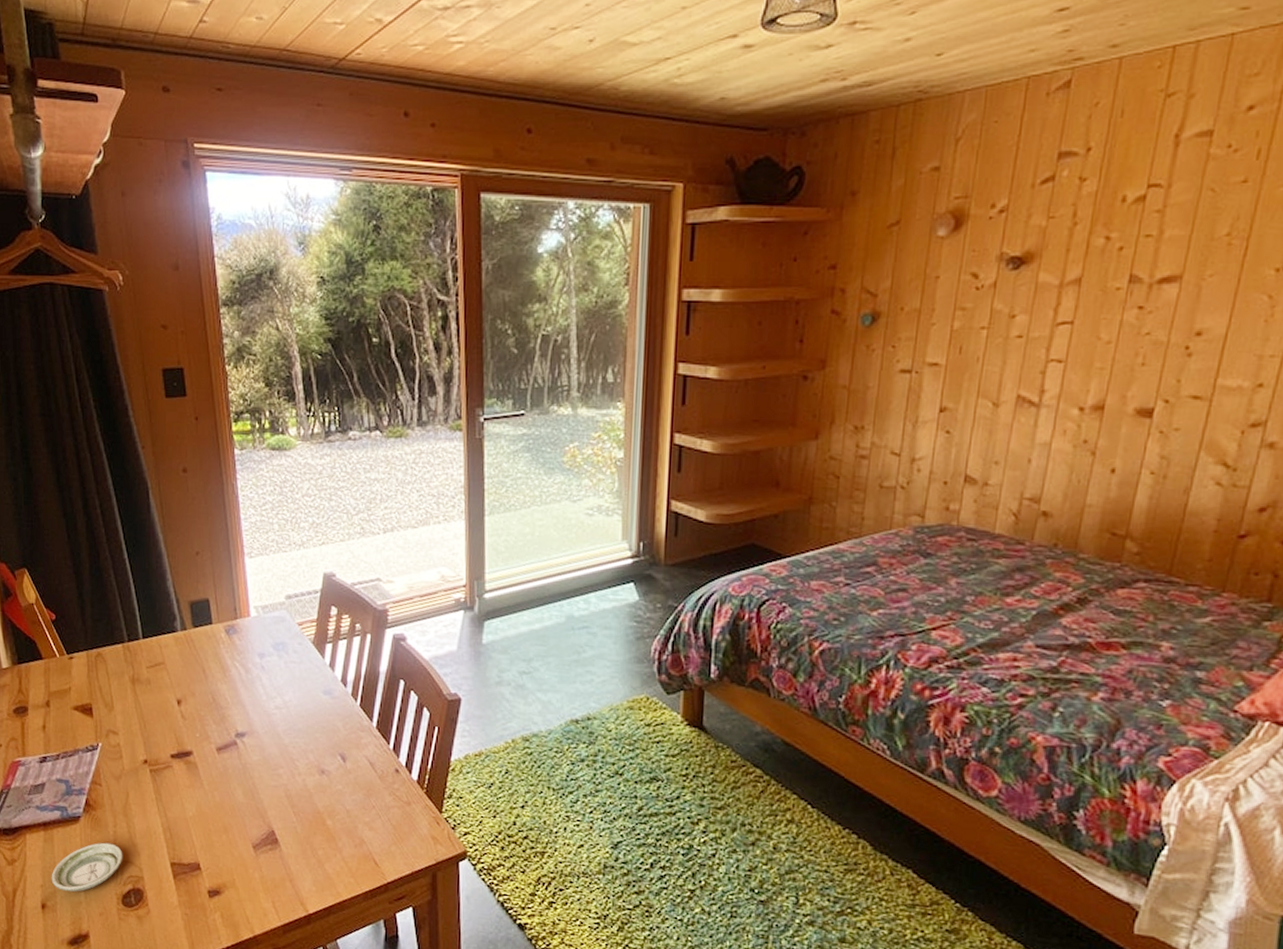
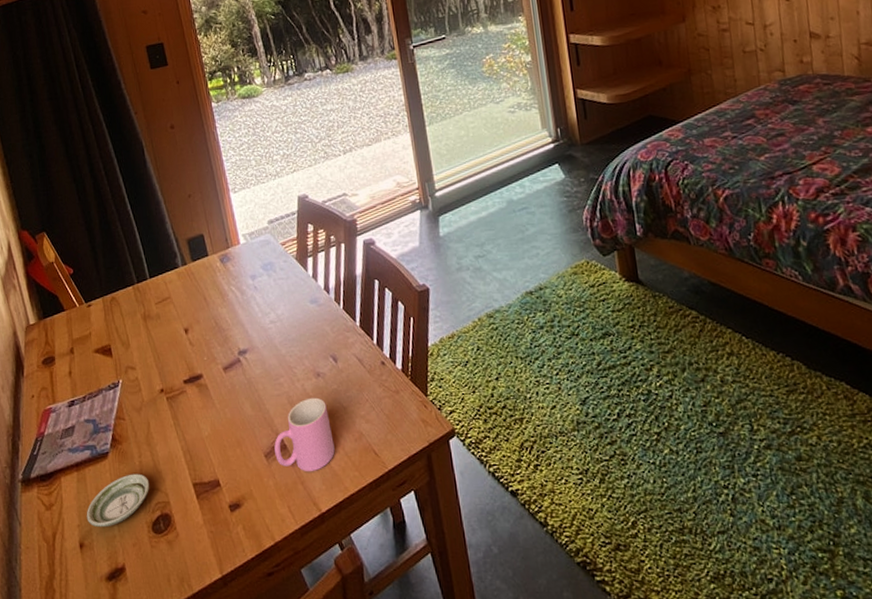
cup: none [264,794,331,871] -> present [274,397,335,472]

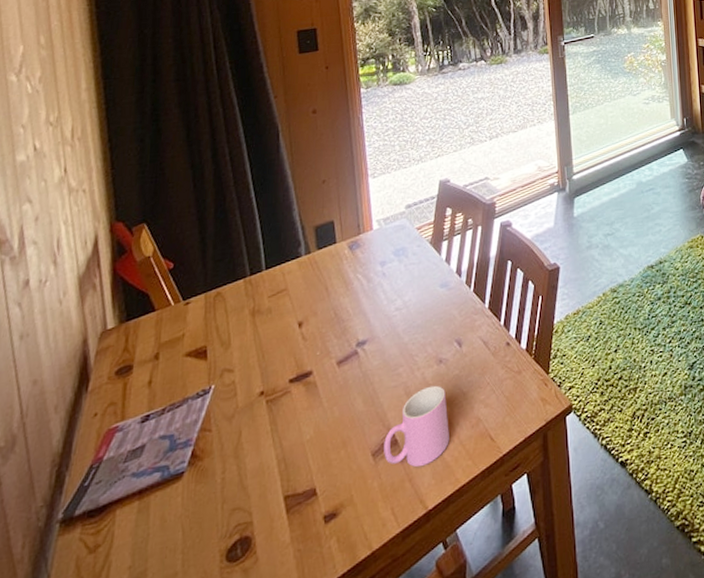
saucer: present [86,473,150,528] -> none [142,492,231,566]

